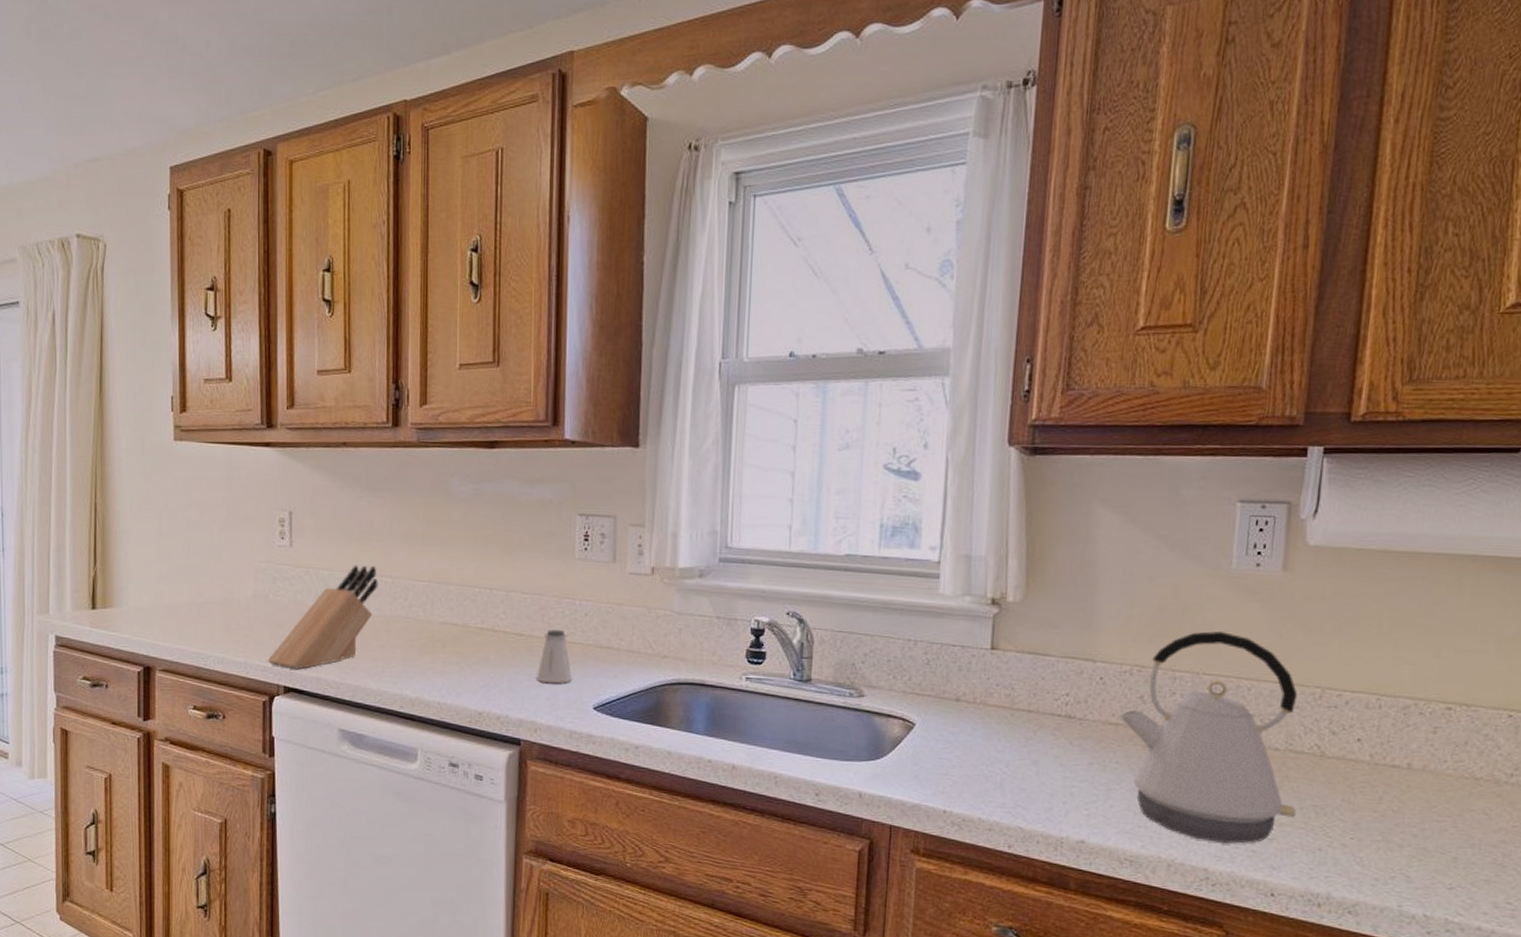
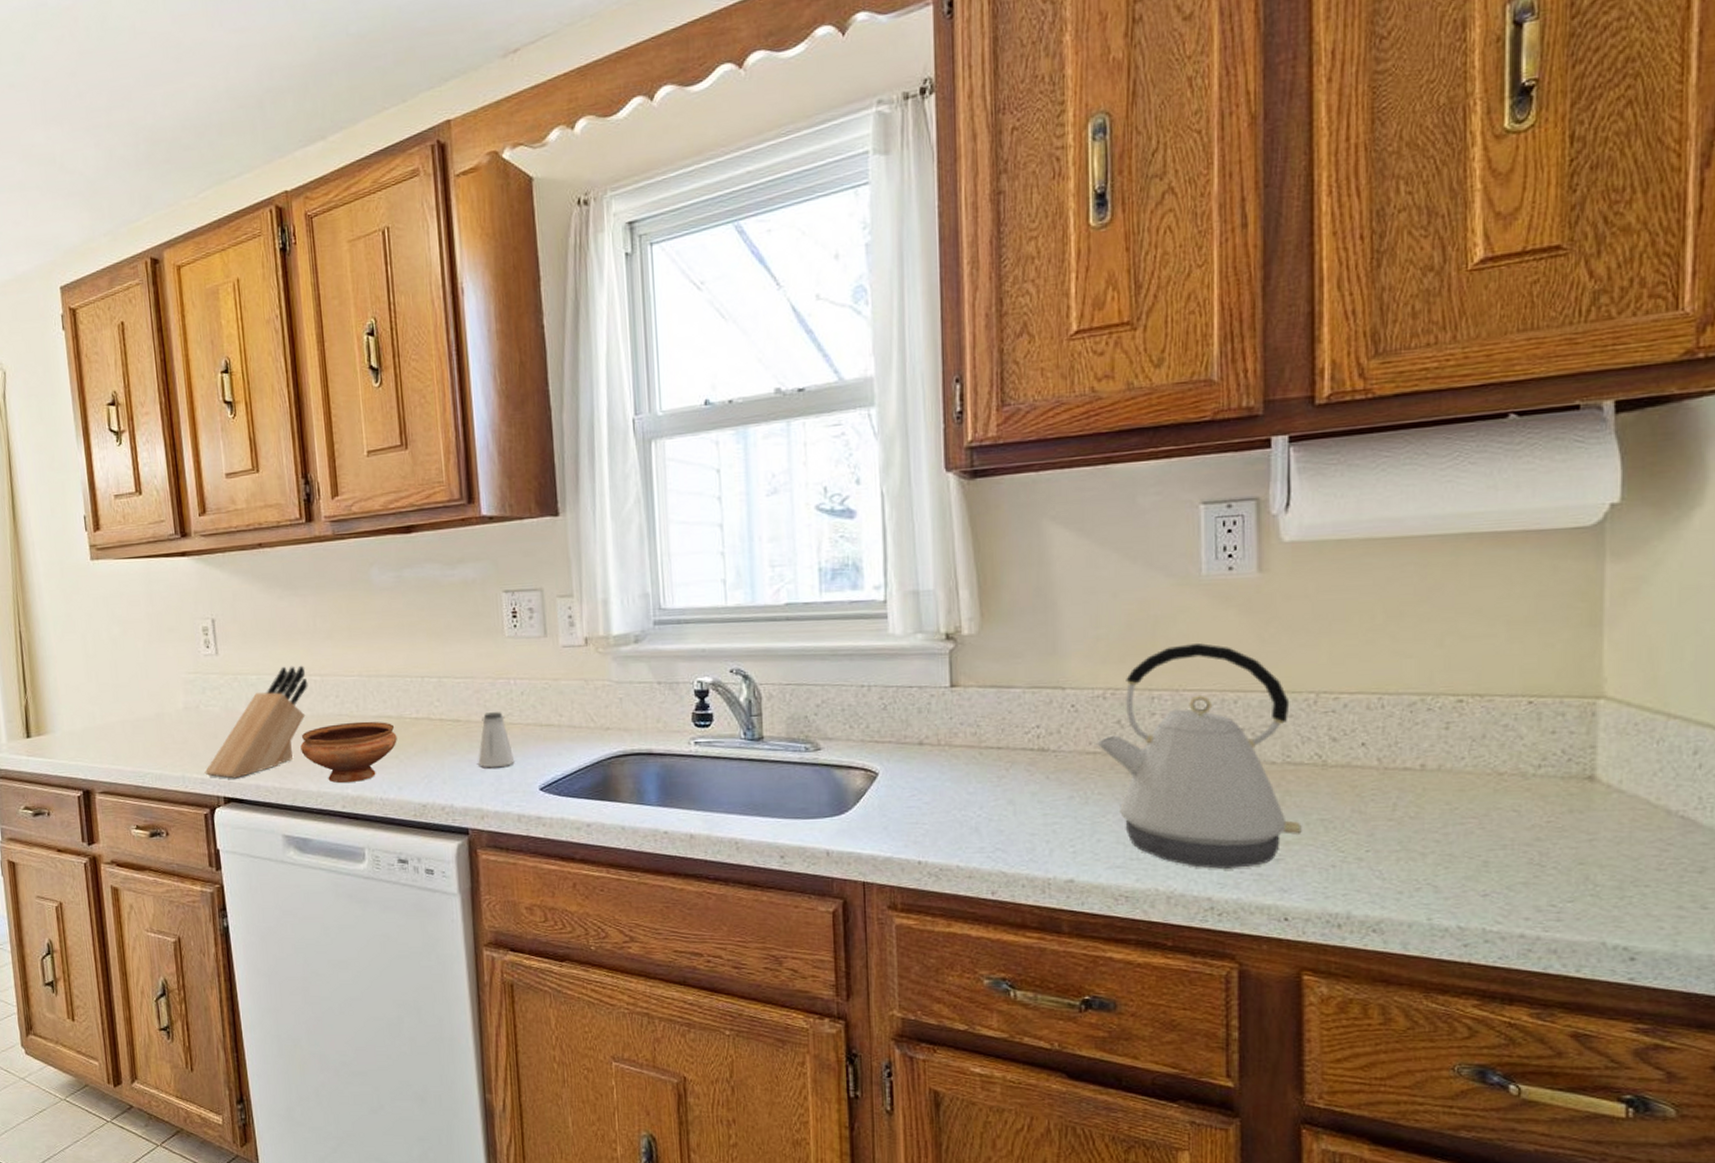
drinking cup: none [365,625,460,684] -> present [300,721,397,783]

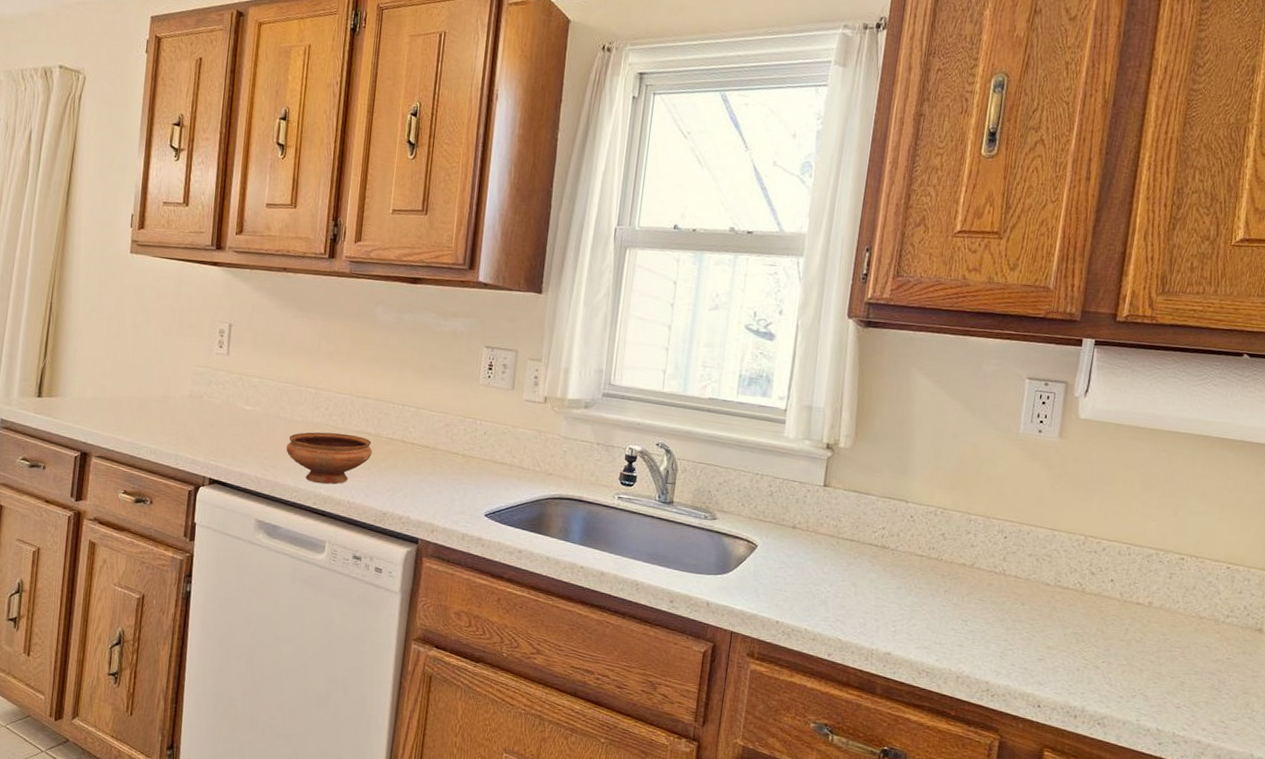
knife block: present [204,665,308,779] -> none [196,375,304,464]
saltshaker: present [478,712,515,768] -> none [437,444,469,492]
kettle: present [1095,643,1303,869] -> none [923,483,1067,662]

